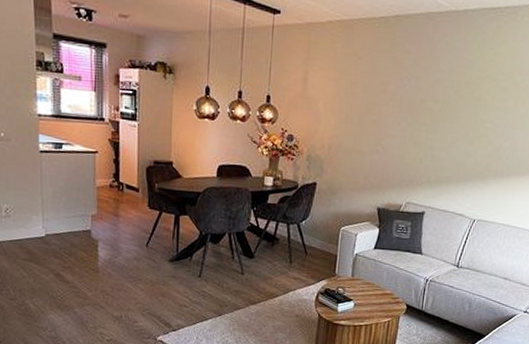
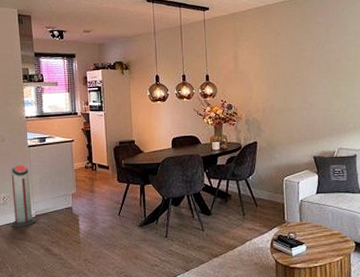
air purifier: none [15,172,46,247] -> present [11,165,36,228]

